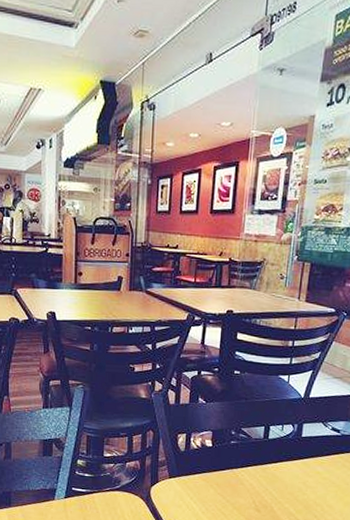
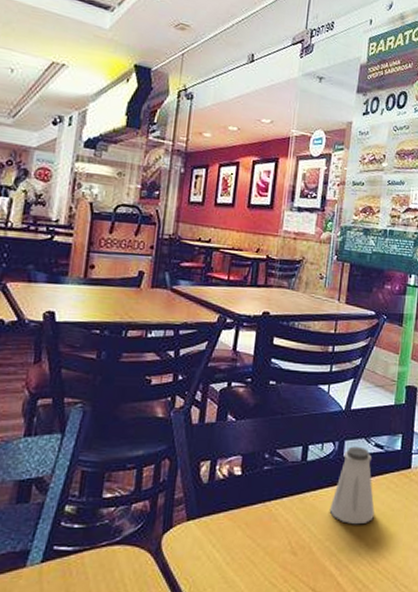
saltshaker: none [288,429,330,493] -> present [329,446,375,525]

